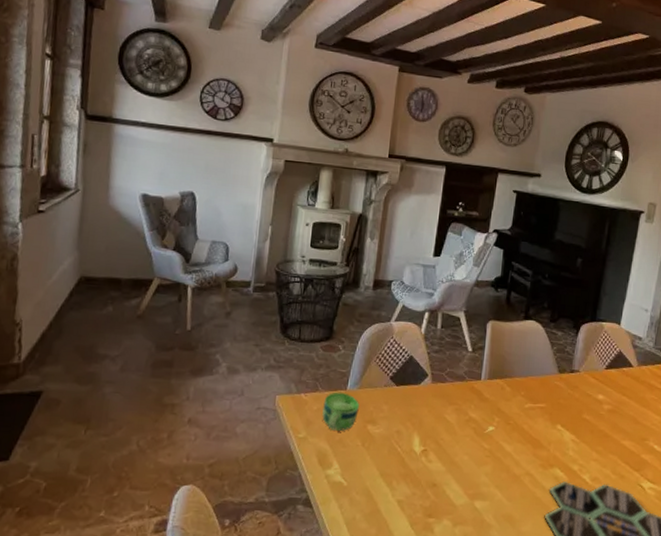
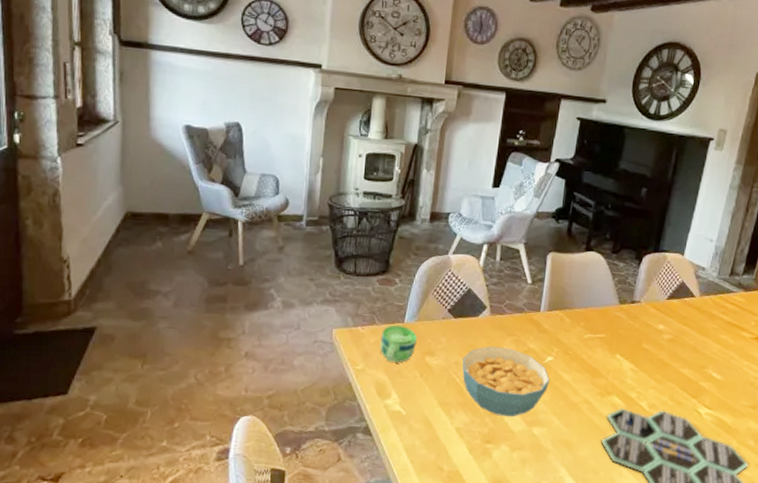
cereal bowl: none [404,415,491,490] -> present [462,347,550,417]

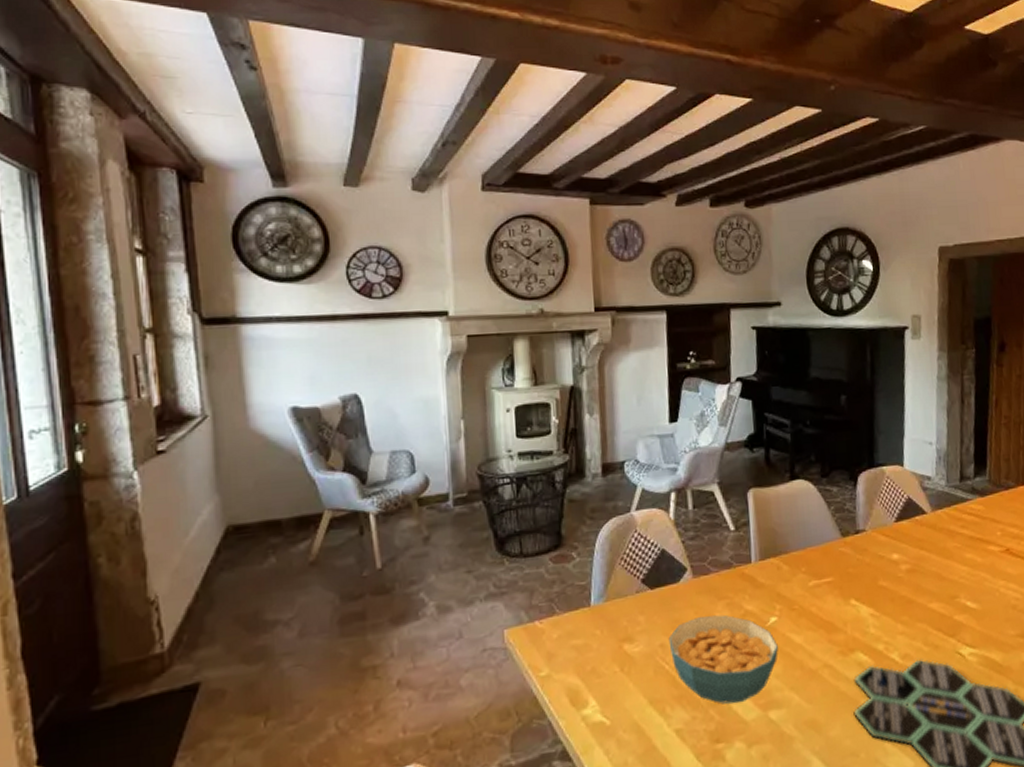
cup: present [380,324,417,363] -> none [564,610,610,660]

